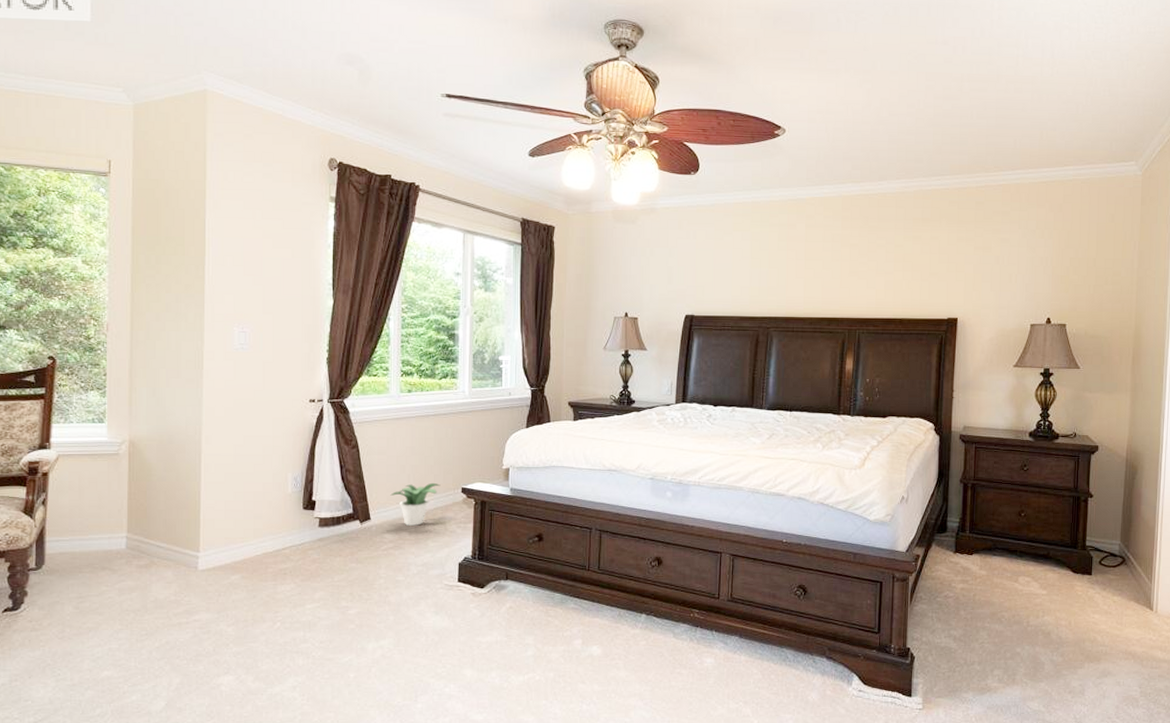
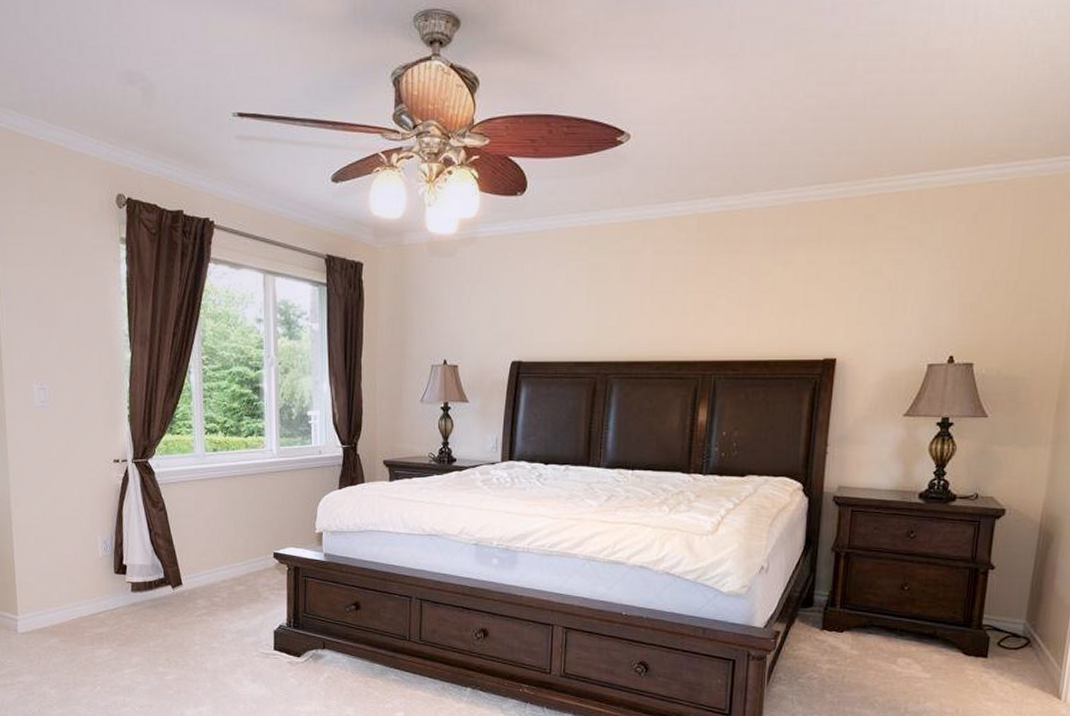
potted plant: present [390,482,441,526] -> none [201,547,252,592]

